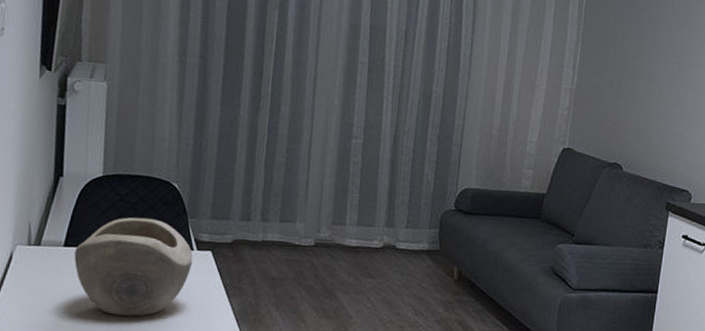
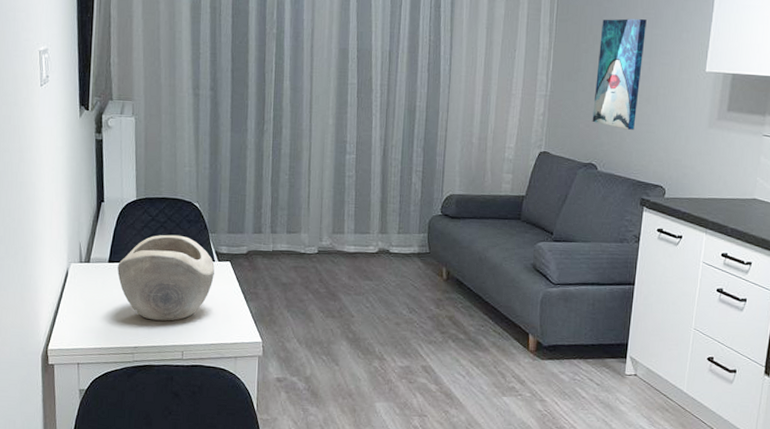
wall art: none [619,15,677,131] -> present [592,18,647,130]

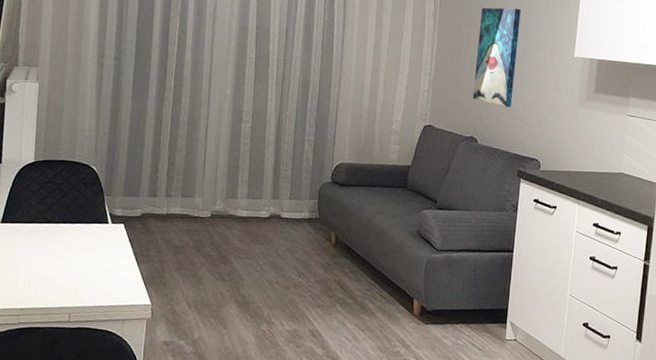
decorative bowl: present [117,234,215,321] -> none [9,196,108,283]

